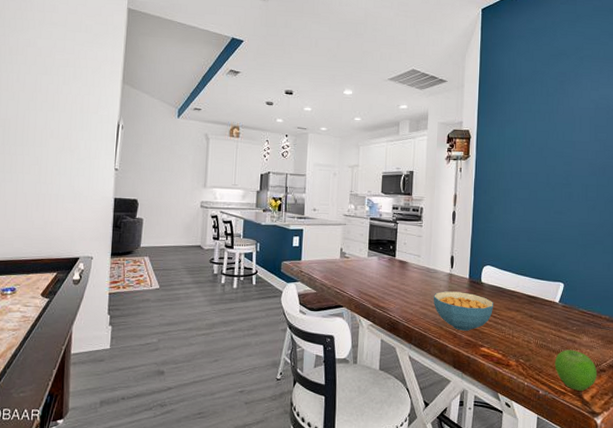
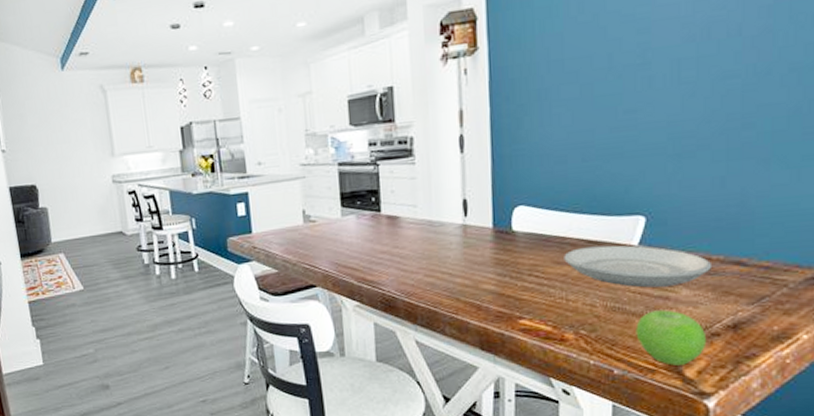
cereal bowl: present [433,291,493,331] -> none [441,247,534,300]
plate: none [512,300,602,334] -> present [564,245,713,288]

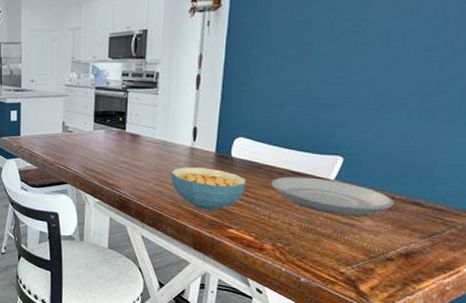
cereal bowl: none [441,247,534,300] -> present [170,167,246,211]
fruit: present [635,310,707,366] -> none [323,234,382,281]

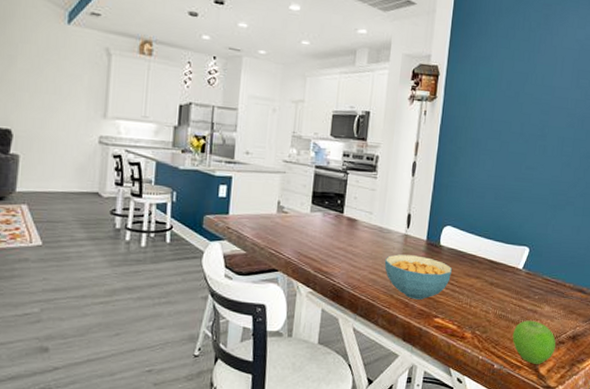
plate: present [271,176,395,216] -> none [472,265,566,303]
fruit: none [323,234,382,281] -> present [512,320,556,364]

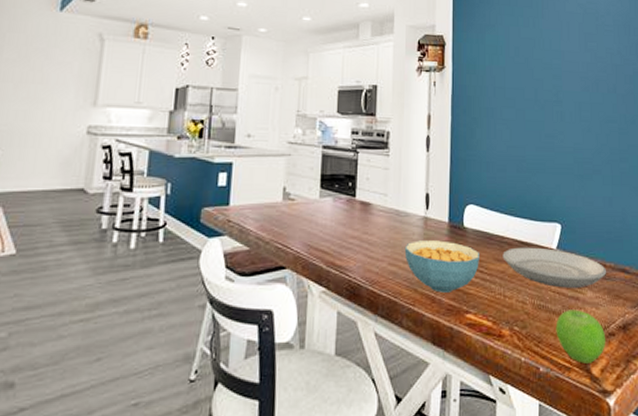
plate: none [472,265,566,303] -> present [502,247,607,288]

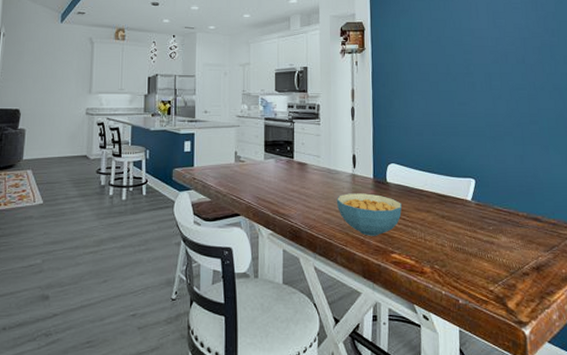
plate: present [502,247,607,288] -> none [422,199,520,234]
fruit: present [555,309,606,364] -> none [472,252,521,298]

